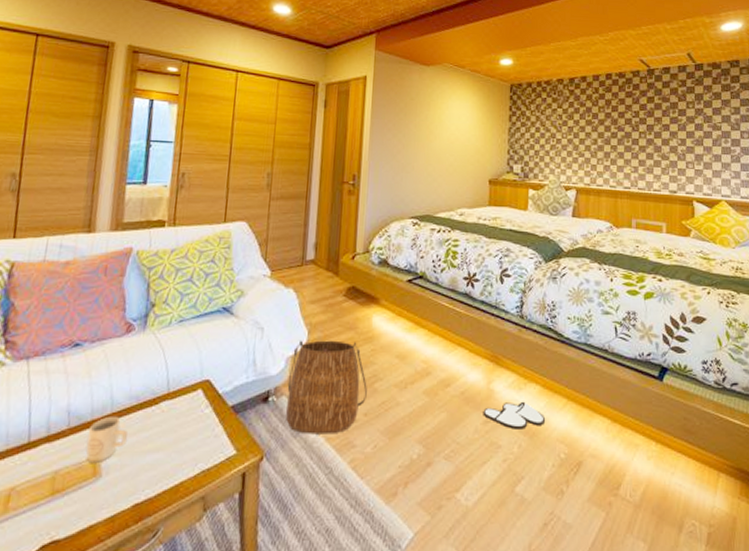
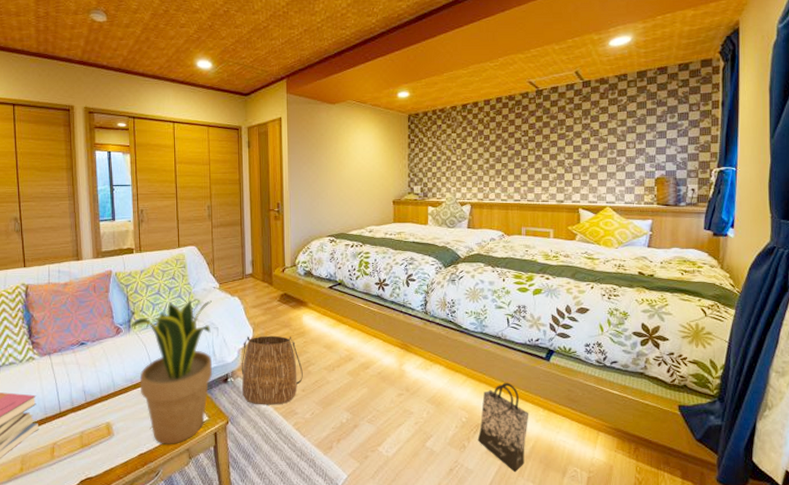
mug: present [85,416,128,463] -> none [100,393,129,426]
potted plant: none [144,290,259,490] -> present [128,299,213,444]
slippers: present [483,401,546,429] -> none [397,379,449,400]
shopping bag: none [578,407,640,526] -> present [477,382,529,472]

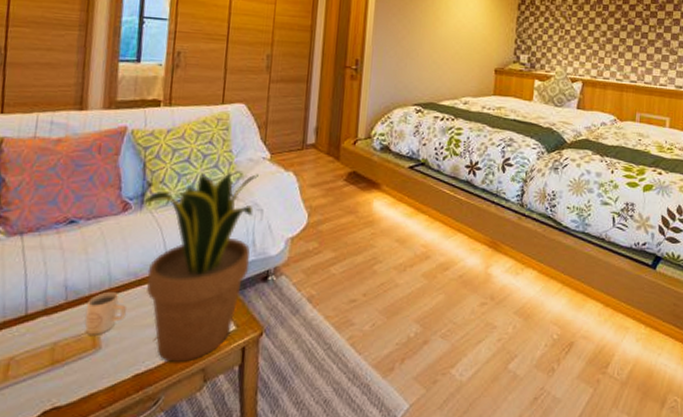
mug: none [100,393,129,426] -> present [84,291,127,335]
tote bag: present [241,335,303,405] -> none [285,222,367,313]
shopping bag: present [477,382,529,472] -> none [569,293,630,401]

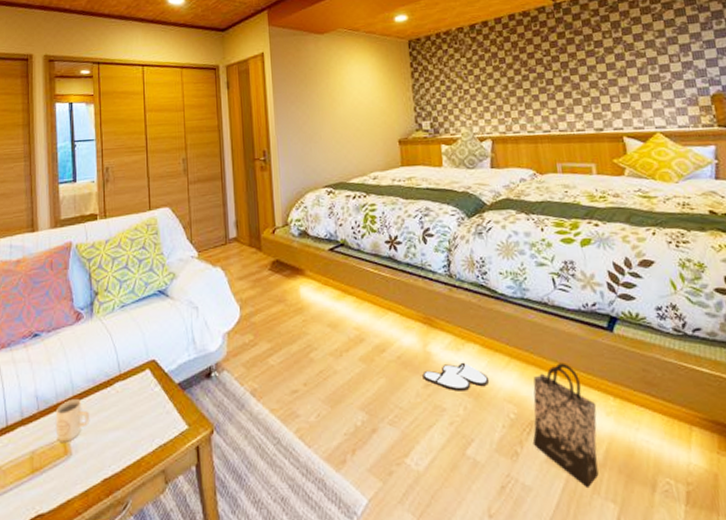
potted plant: present [141,171,258,362] -> none [91,273,193,465]
slippers: none [480,285,541,312] -> present [422,362,490,391]
shopping bag: none [569,293,630,401] -> present [532,363,599,487]

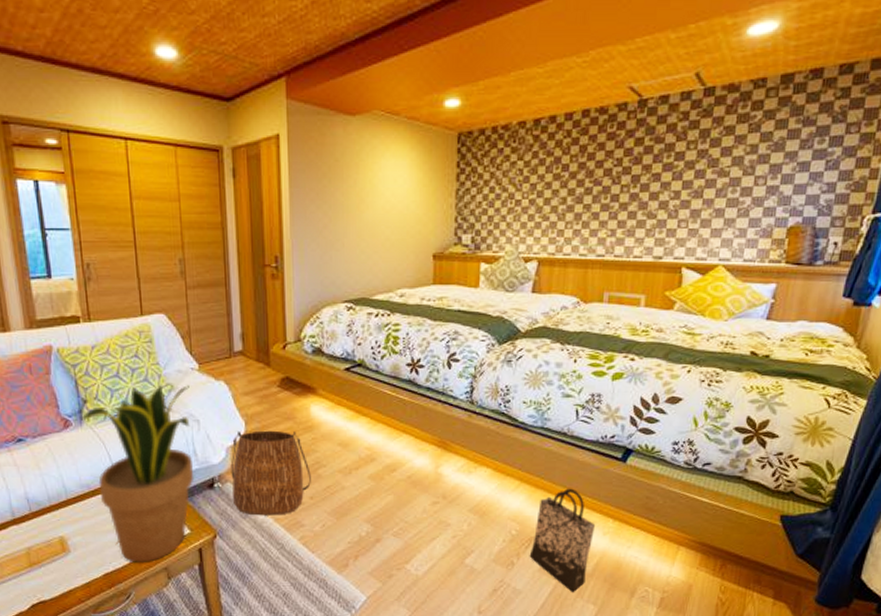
mug: present [55,398,90,442] -> none [49,502,87,541]
potted plant: none [91,273,193,465] -> present [80,384,195,562]
tote bag: none [227,314,304,407] -> present [230,430,311,516]
slippers: present [422,362,490,391] -> none [431,484,497,509]

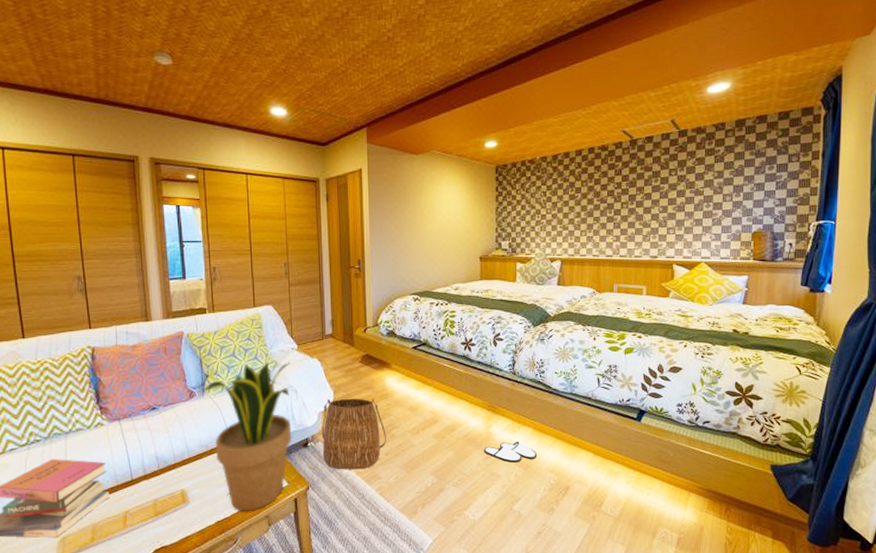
slippers: none [431,484,497,509] -> present [484,441,538,463]
shopping bag: present [529,488,596,592] -> none [566,444,619,534]

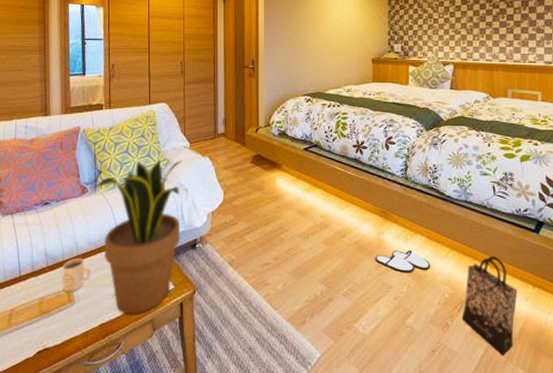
mug: none [174,460,204,493] -> present [61,257,91,292]
tote bag: present [321,398,386,470] -> none [210,199,275,274]
shopping bag: none [566,444,619,534] -> present [461,256,518,355]

